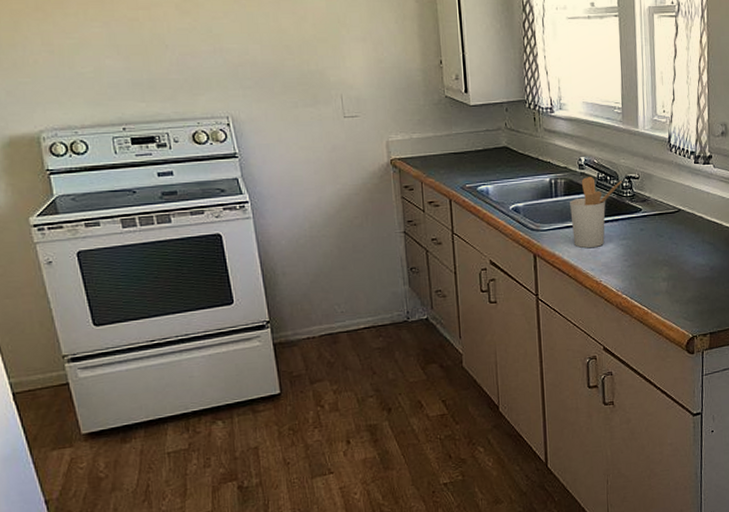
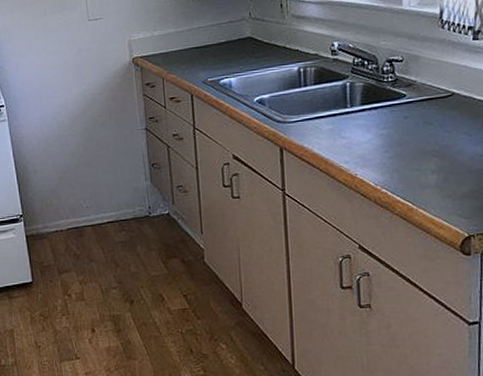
utensil holder: present [570,176,622,249] -> none [321,61,382,140]

